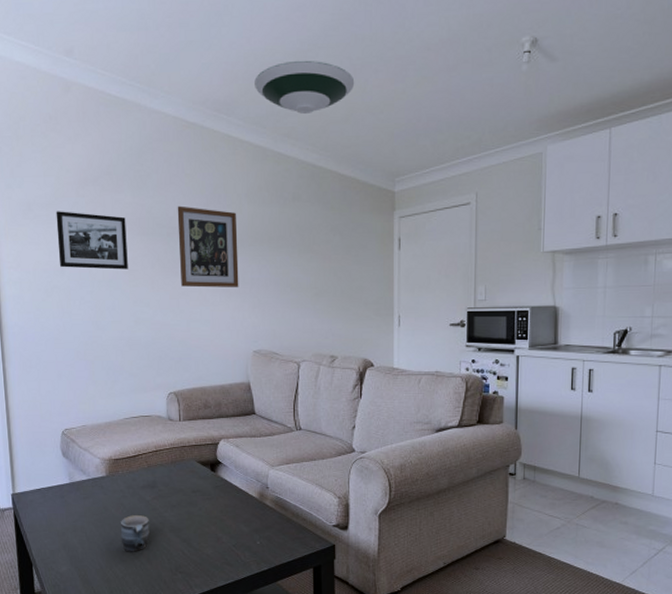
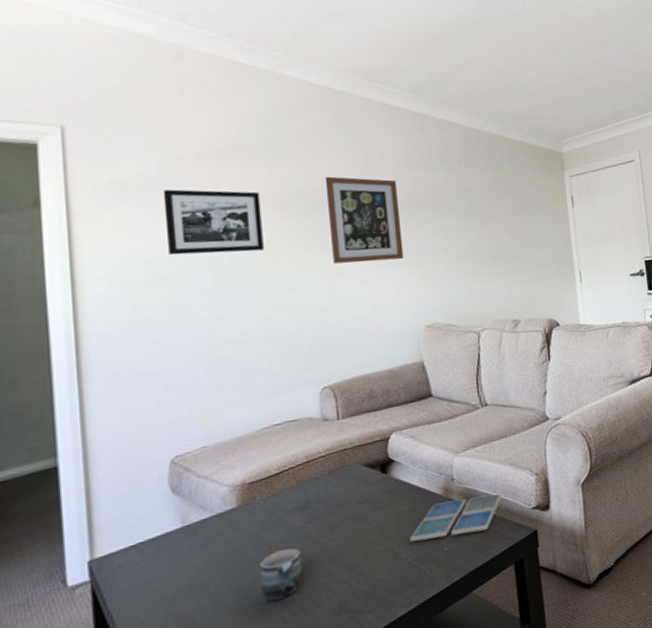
drink coaster: none [230,505,308,535] -> present [410,493,502,543]
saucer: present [255,60,355,114] -> none [408,32,514,82]

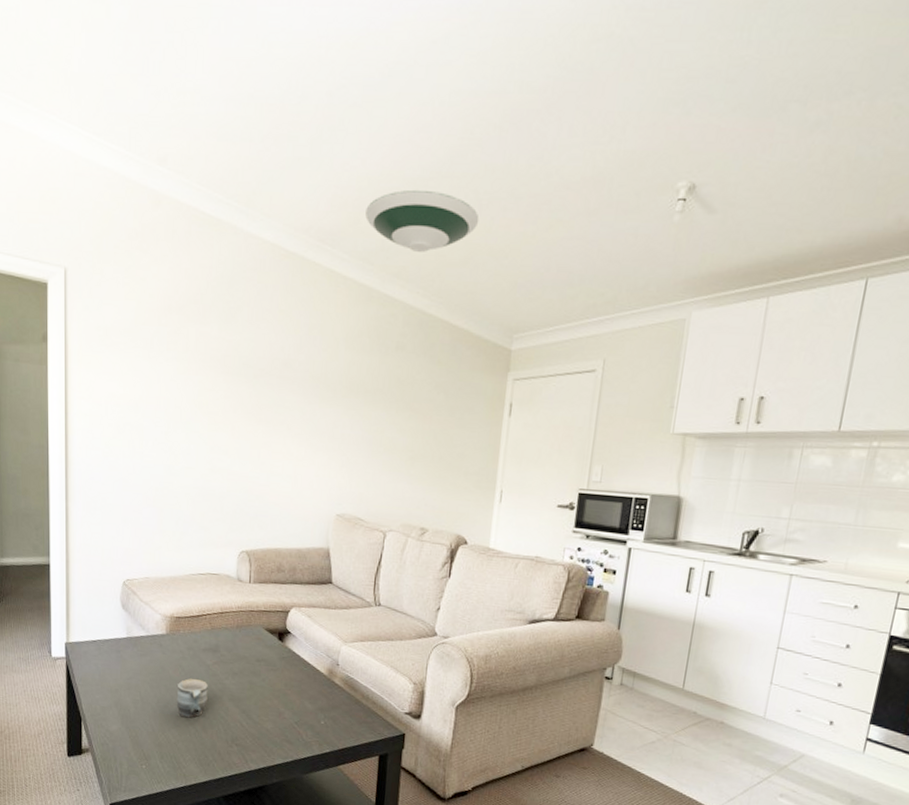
picture frame: present [163,189,264,256] -> none [134,340,210,411]
wall art: present [325,176,404,264] -> none [264,345,331,443]
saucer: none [408,32,514,82] -> present [365,189,479,252]
drink coaster: present [410,493,502,543] -> none [294,681,379,718]

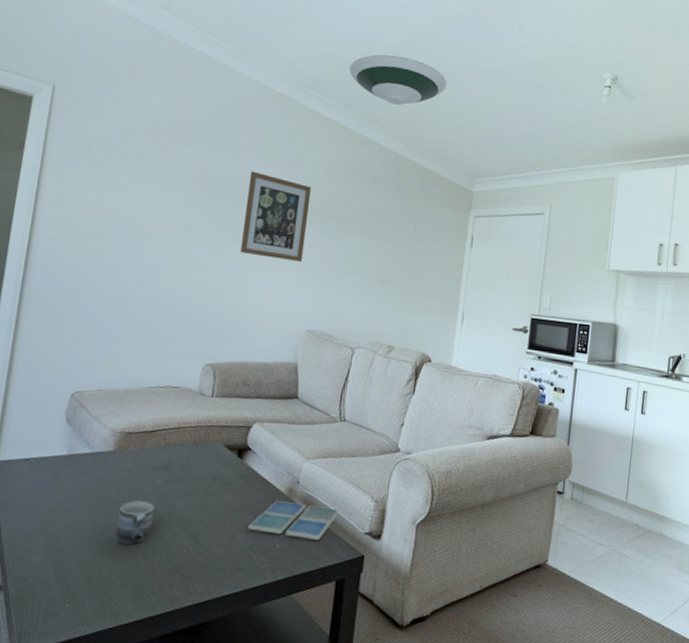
wall art: none [264,345,331,443] -> present [240,171,311,263]
drink coaster: none [294,681,379,718] -> present [248,501,340,540]

